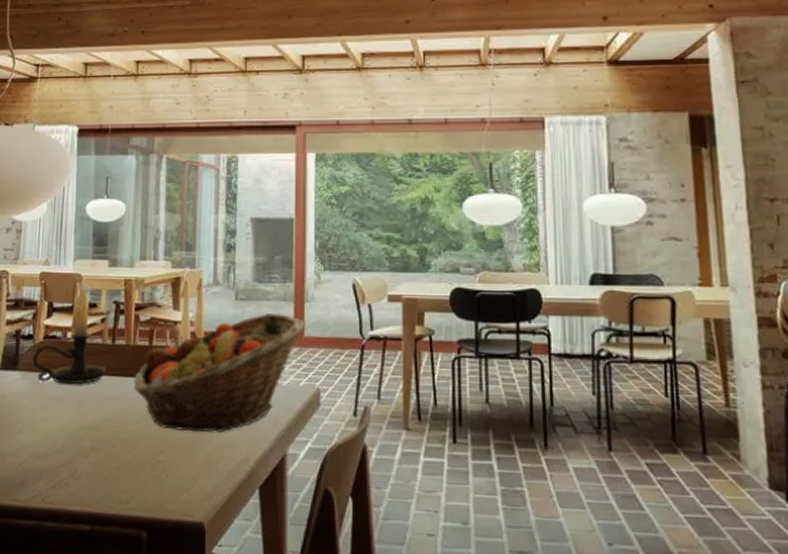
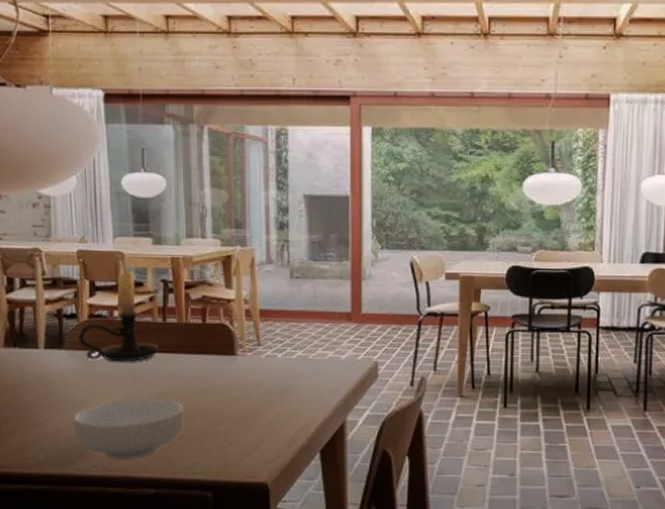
cereal bowl: none [18,423,125,491] -> present [73,397,184,460]
fruit basket: present [133,312,306,433] -> none [189,290,363,404]

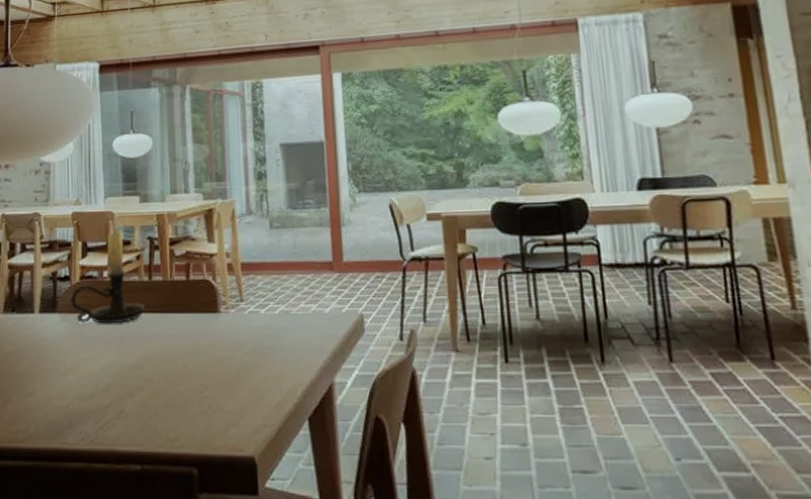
cereal bowl: present [73,397,184,460] -> none [63,361,169,432]

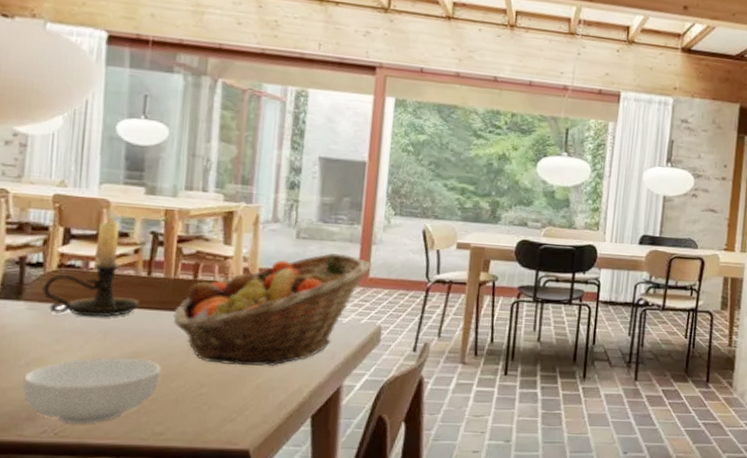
cereal bowl: none [63,361,169,432] -> present [22,356,161,425]
fruit basket: none [173,239,344,366] -> present [173,253,371,366]

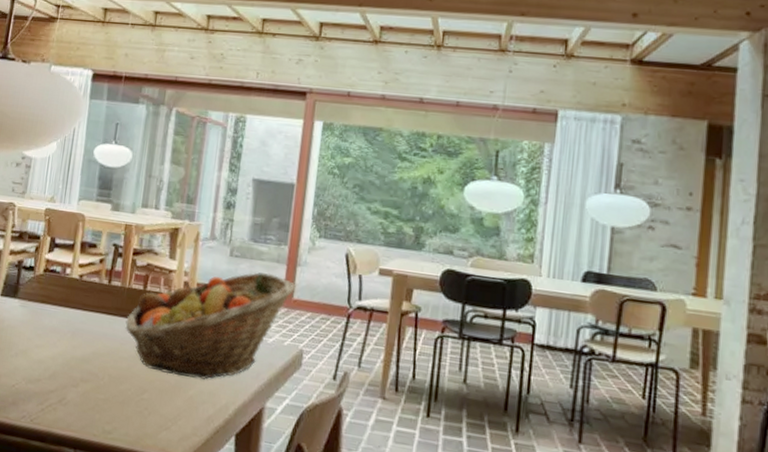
cereal bowl: present [22,356,161,425] -> none [11,354,113,415]
candle holder: present [42,205,140,317] -> none [32,219,102,319]

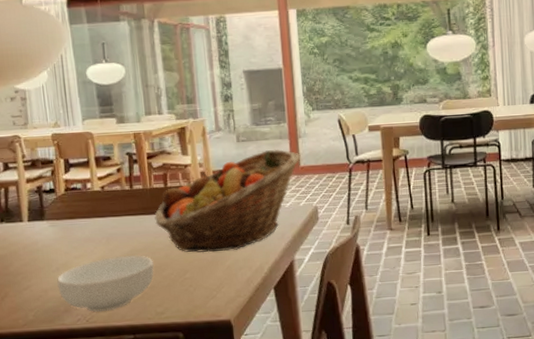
cereal bowl: none [11,354,113,415] -> present [57,255,154,312]

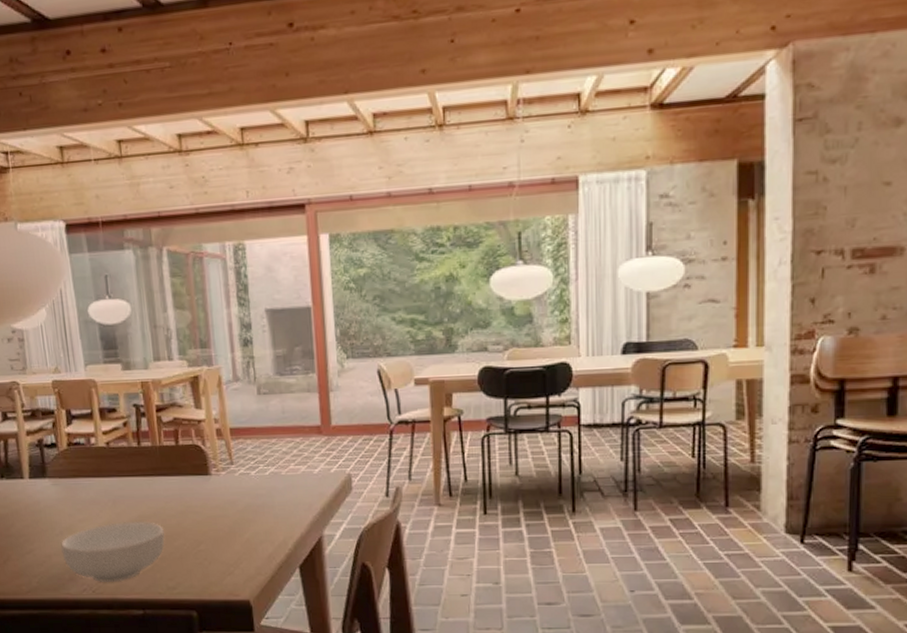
fruit basket: present [154,149,301,253] -> none [165,404,332,523]

